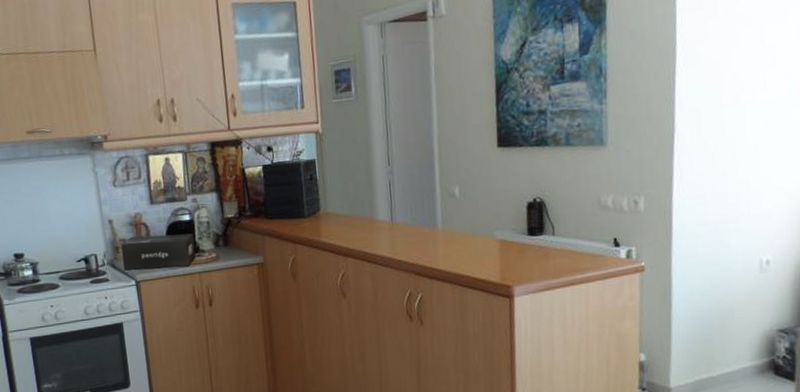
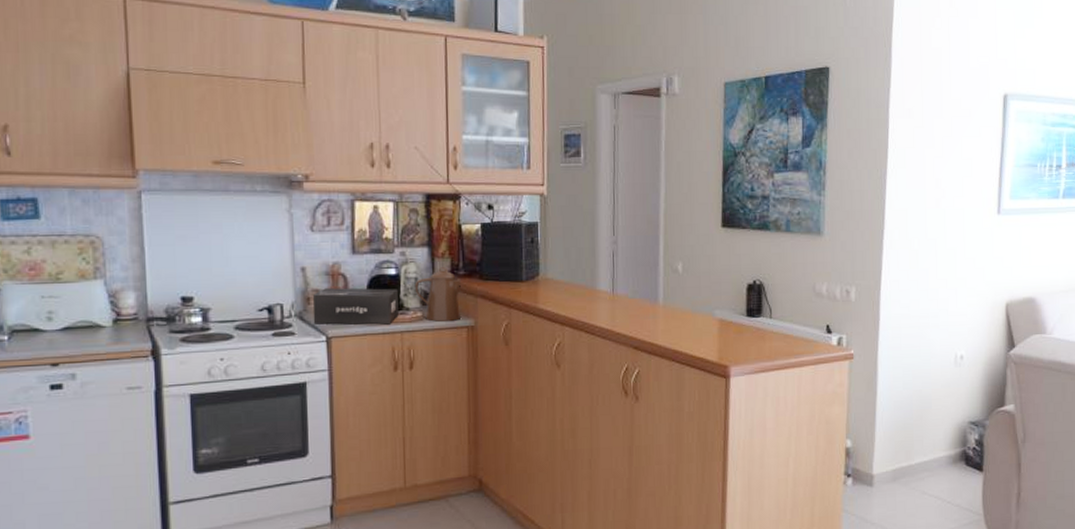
teapot: none [207,209,252,261] -> present [414,267,462,322]

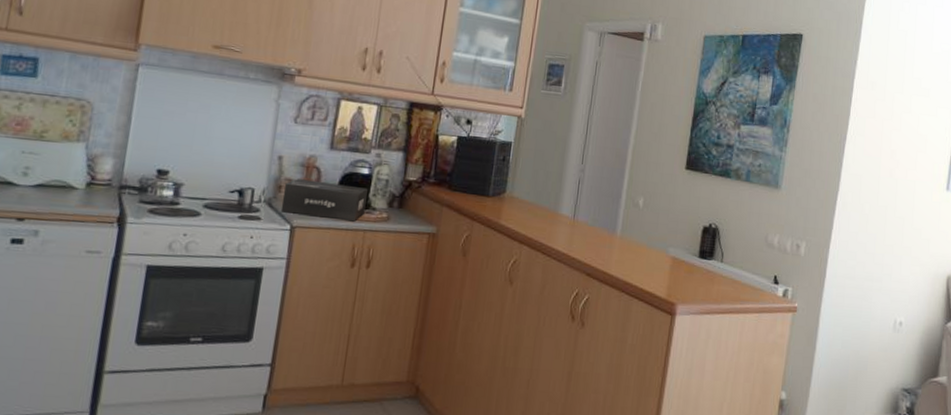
teapot: present [414,267,462,322] -> none [384,173,430,226]

